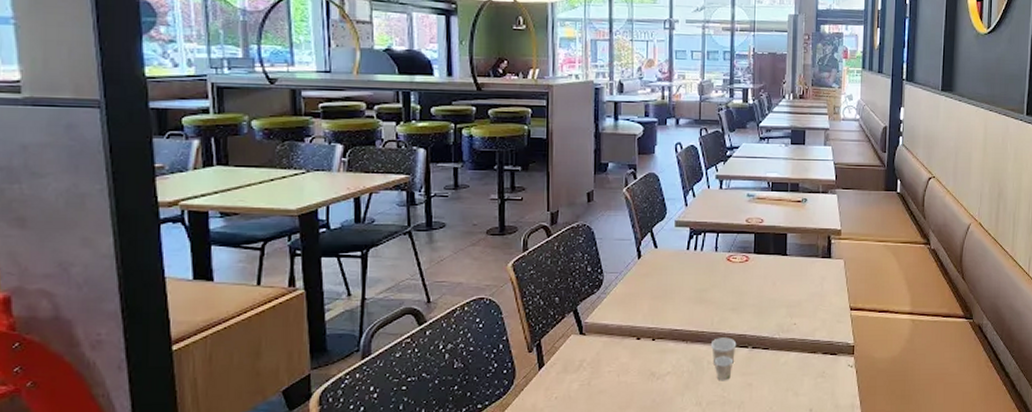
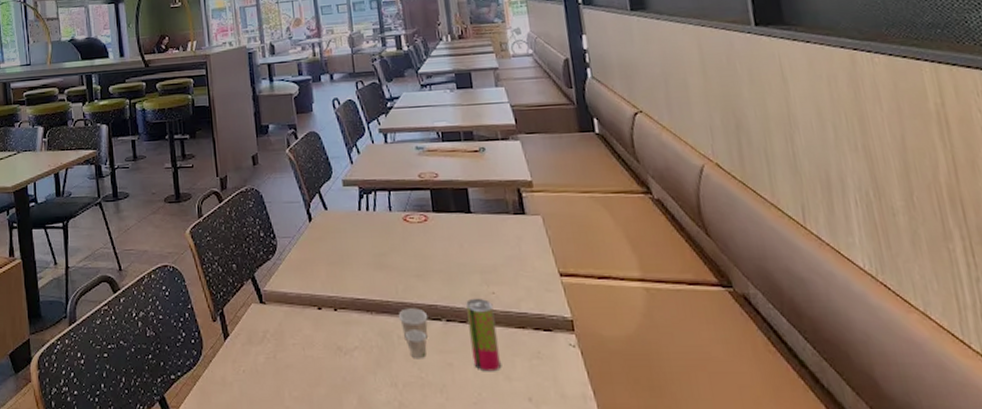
beverage can: none [770,328,793,390] -> present [465,298,502,372]

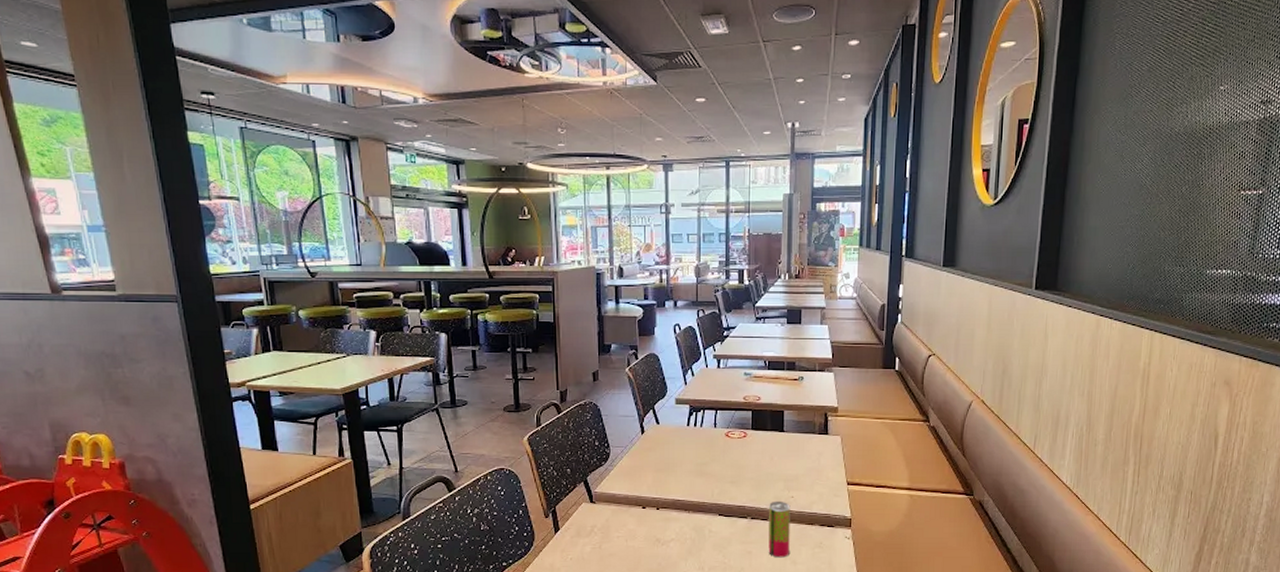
paper cup: present [398,308,428,359] -> none [711,508,736,549]

